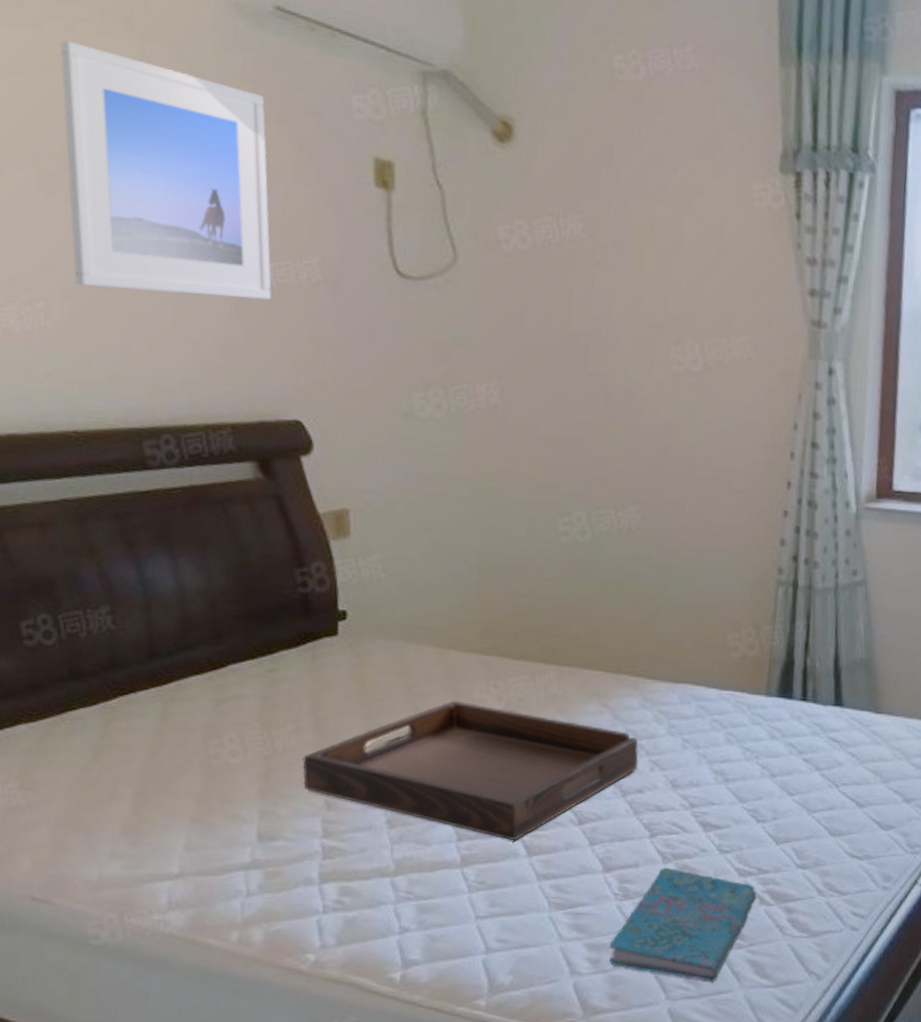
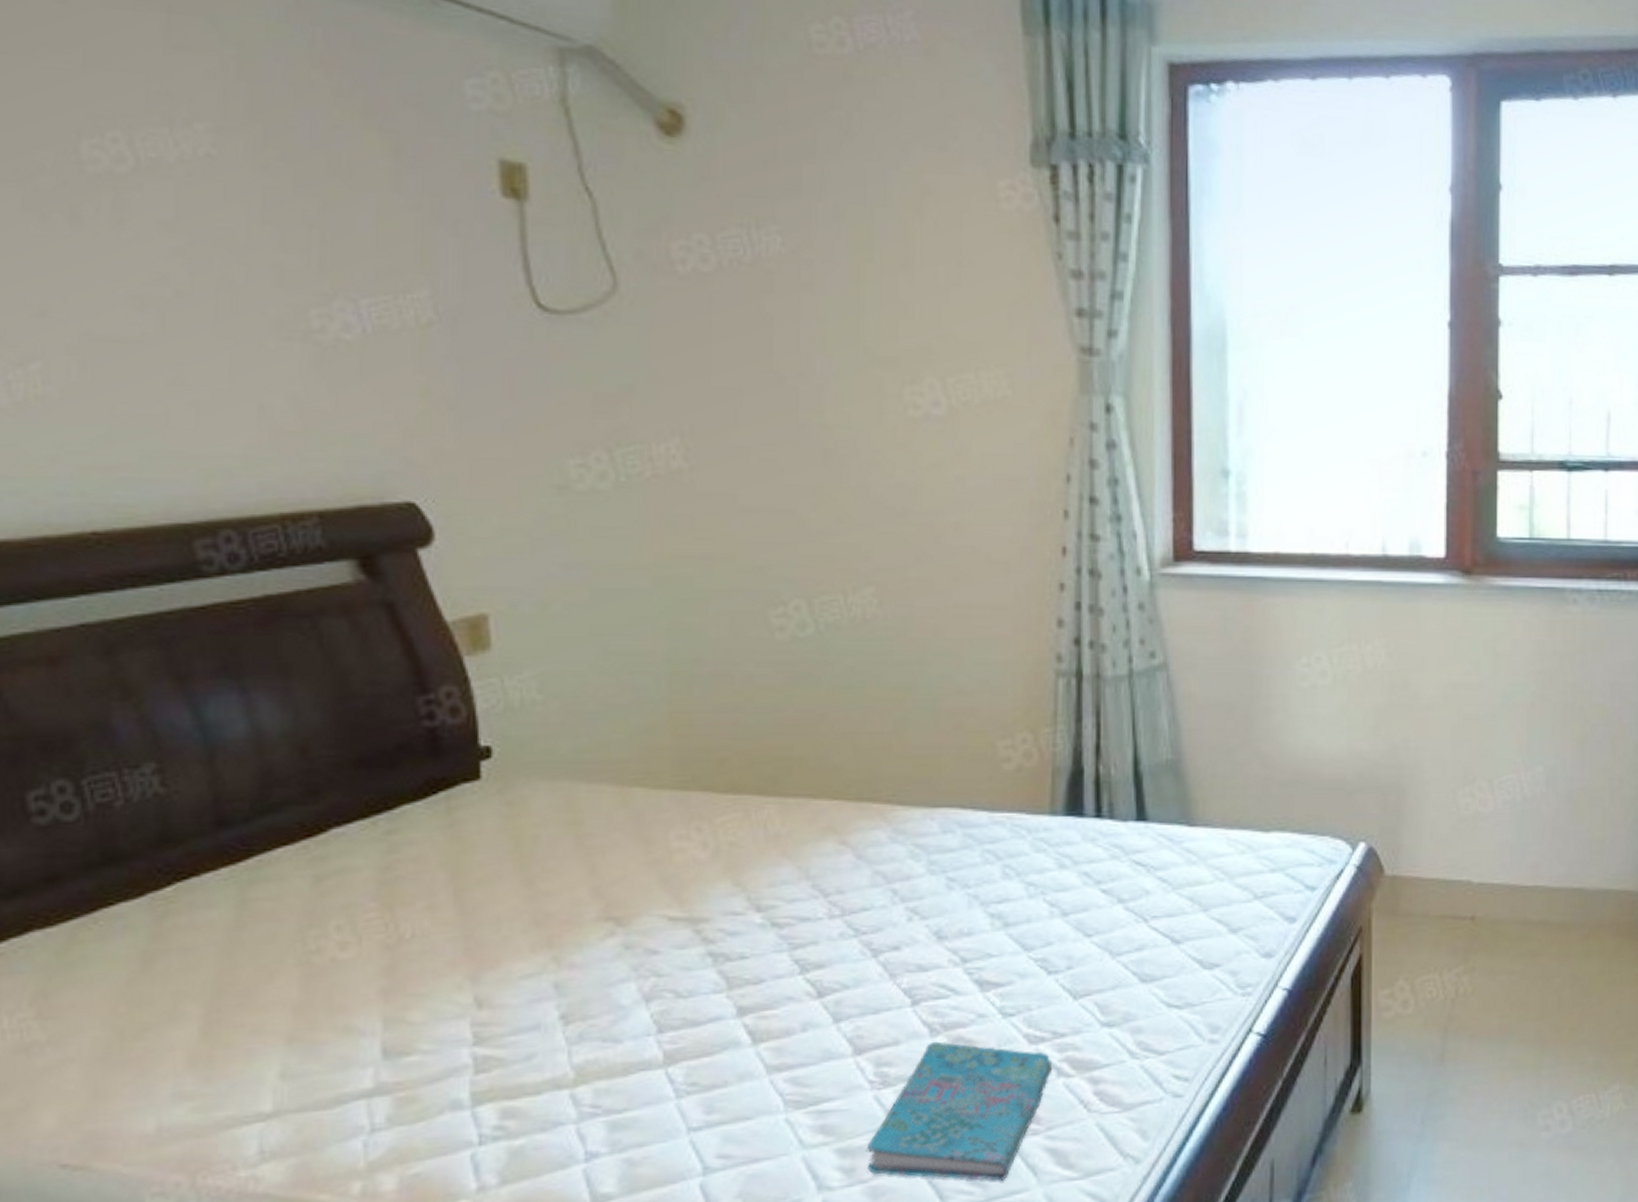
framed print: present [60,40,272,300] -> none [48,12,367,348]
serving tray: present [303,700,639,840] -> none [441,852,892,1026]

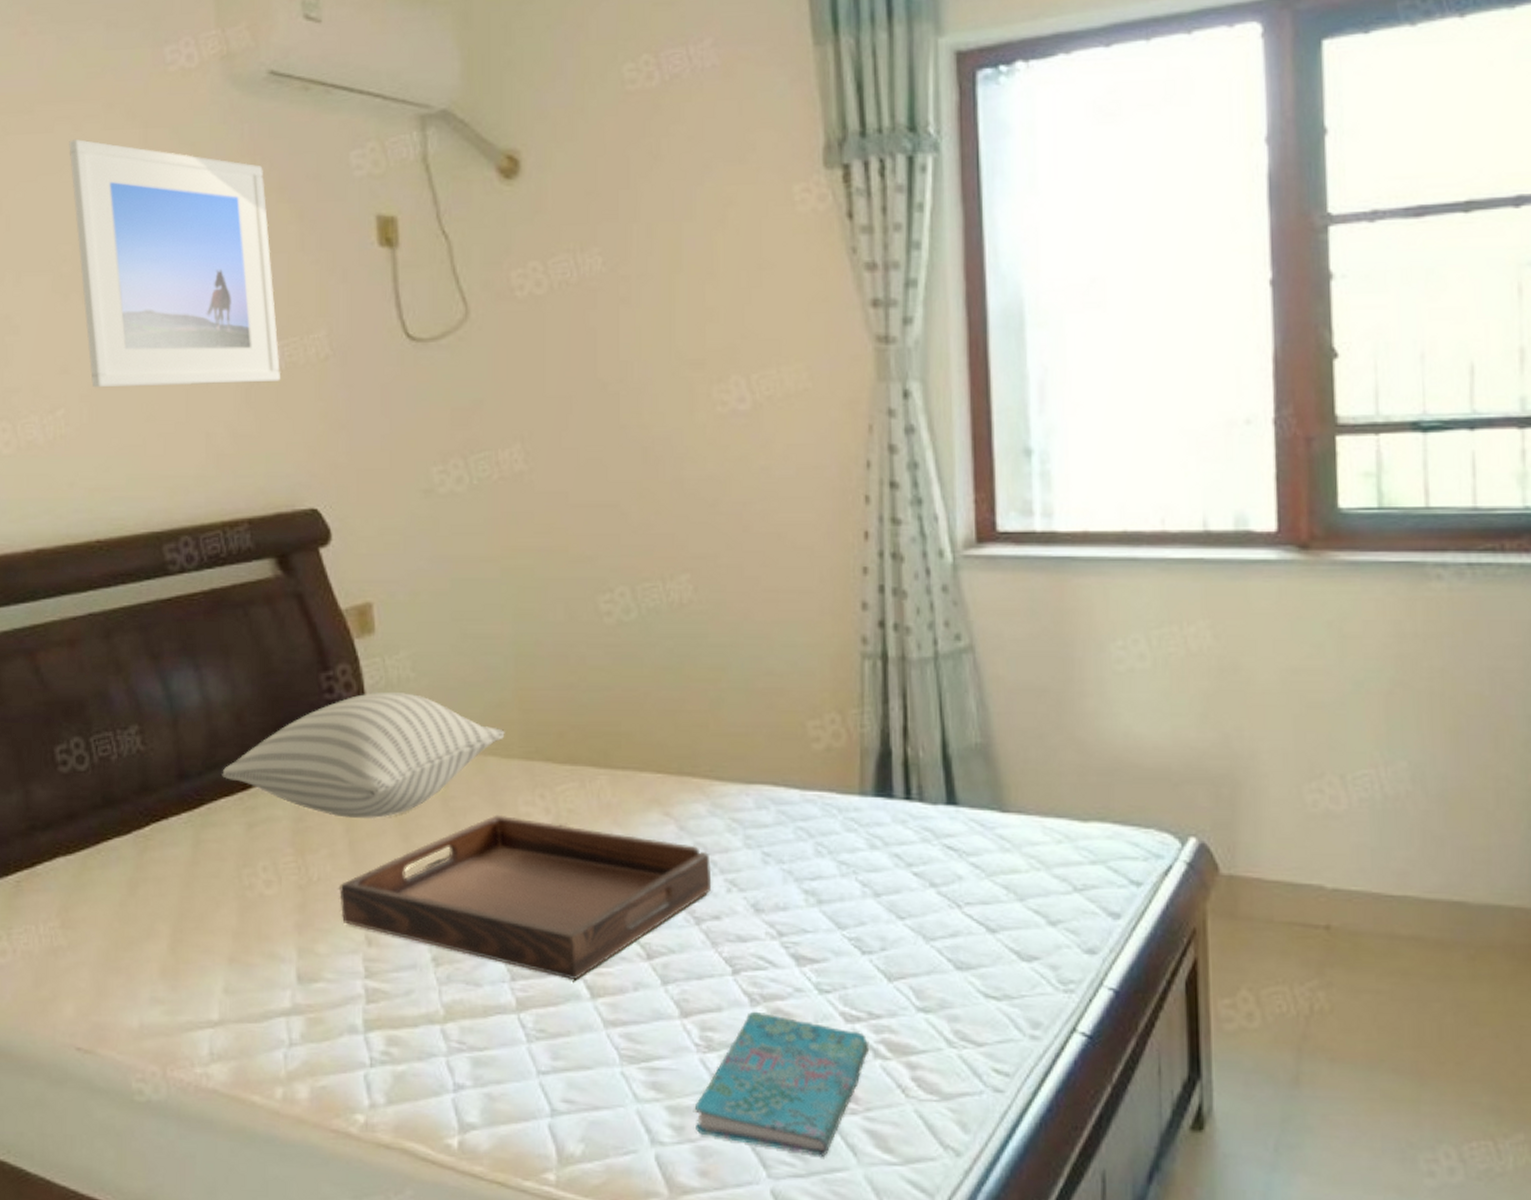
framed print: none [48,12,367,348] -> present [69,138,281,388]
pillow: none [279,716,655,864] -> present [222,691,505,819]
serving tray: none [441,852,892,1026] -> present [340,814,712,979]

